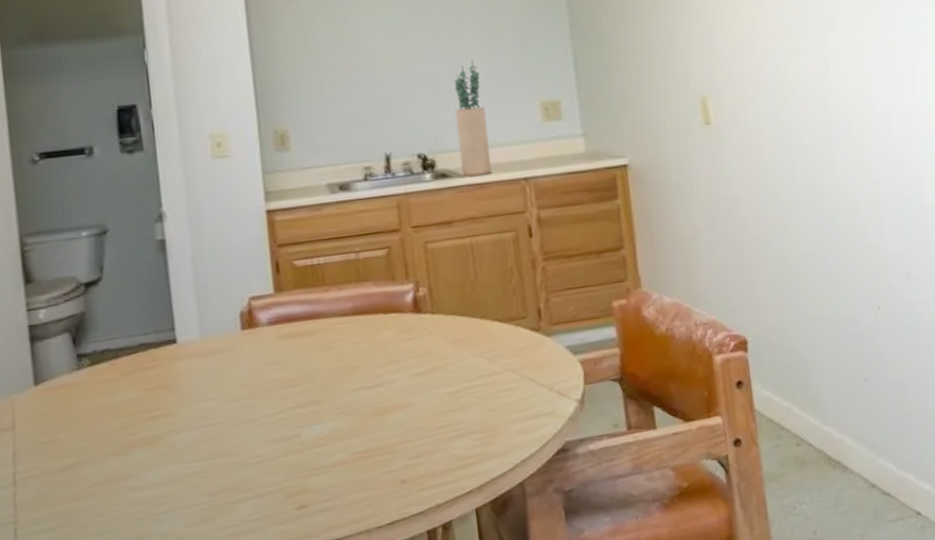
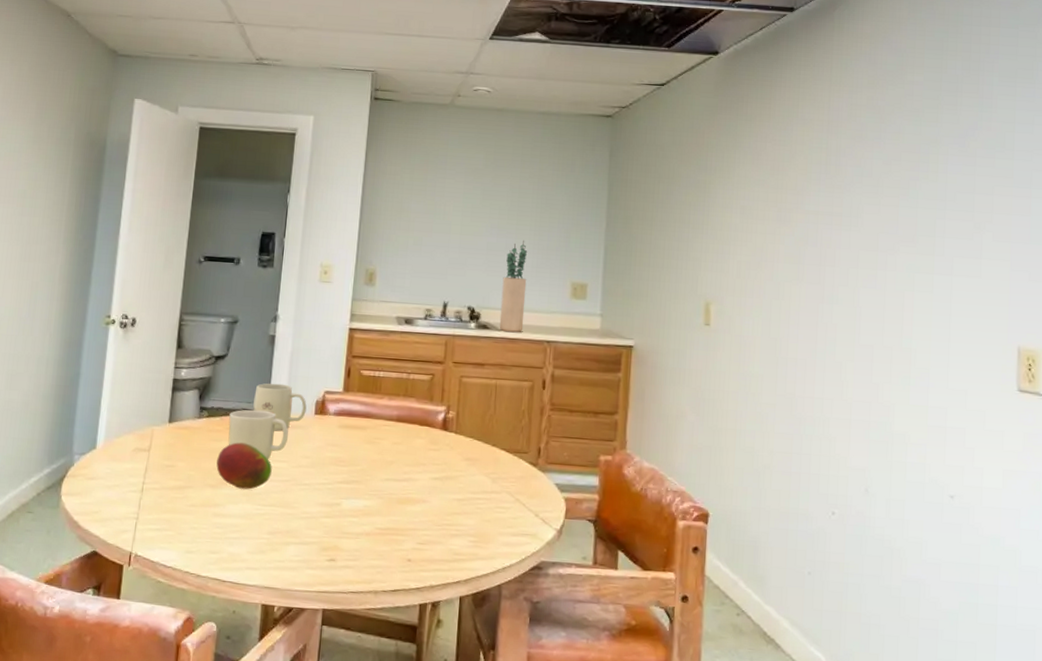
fruit: none [116,387,198,448] -> present [216,442,272,490]
mug: none [121,339,212,401] -> present [228,409,289,459]
mug: none [151,299,229,363] -> present [253,383,307,432]

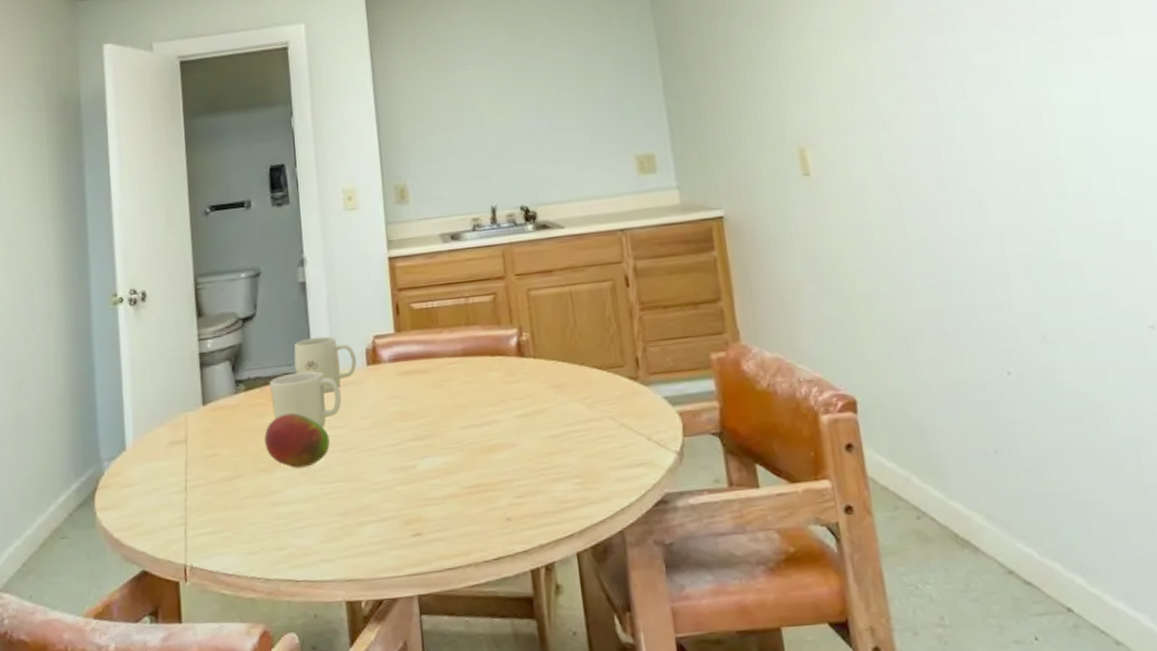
vase: present [499,240,528,333] -> none [554,117,590,228]

